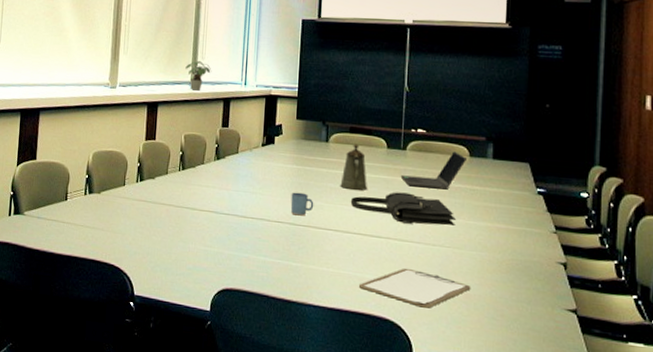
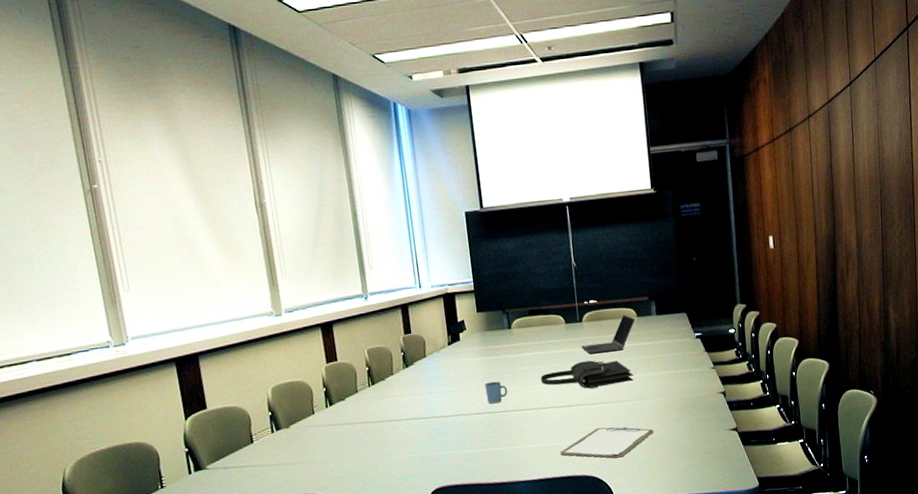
potted plant: present [185,61,212,91] -> none [354,271,383,303]
coffee pot: present [340,144,367,190] -> none [528,325,553,369]

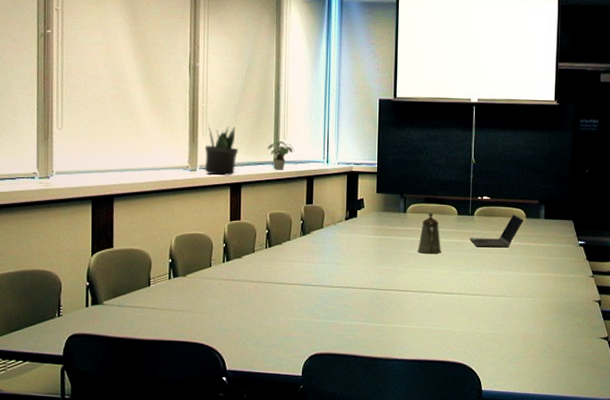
planter: none [285,262,324,318] -> present [204,123,238,176]
potted plant: none [354,271,383,303] -> present [267,141,294,170]
mug: present [484,381,508,404] -> none [373,260,395,281]
coffee pot: none [528,325,553,369] -> present [418,213,441,254]
handbag: present [540,360,634,389] -> none [427,253,515,280]
clipboard: present [559,427,654,458] -> none [435,318,528,350]

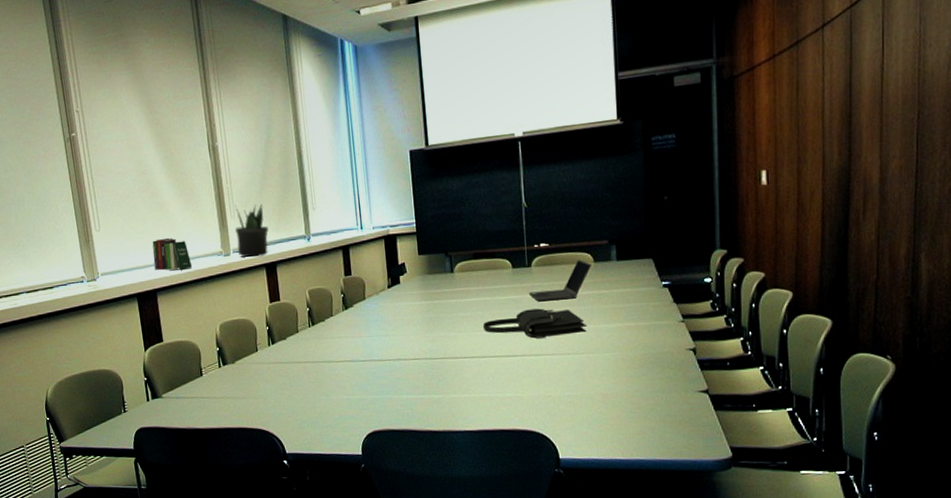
books: none [115,145,156,179] -> present [152,237,193,271]
potted plant: present [267,141,294,170] -> none [297,212,325,244]
coffee pot: present [418,213,441,254] -> none [470,269,497,315]
handbag: none [427,253,515,280] -> present [482,308,587,339]

